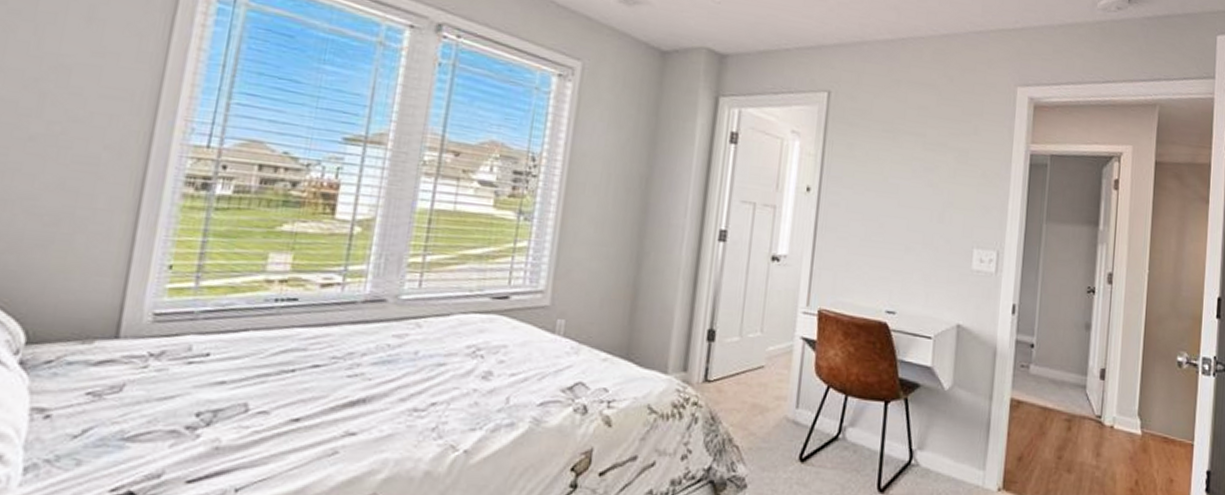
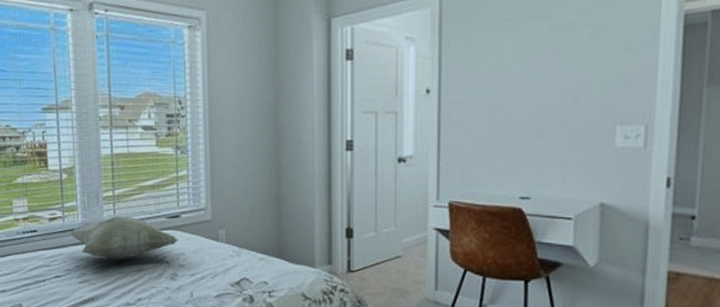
decorative pillow: none [349,289,502,349] -> present [70,215,178,260]

